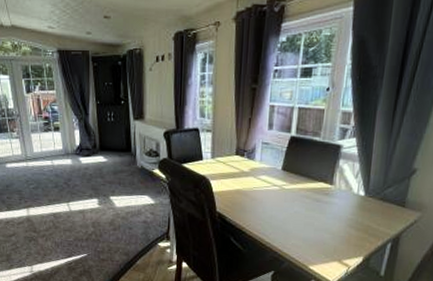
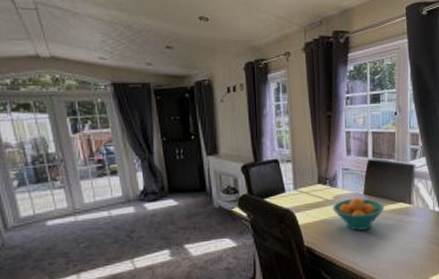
fruit bowl: none [247,172,303,205] -> present [332,198,385,231]

